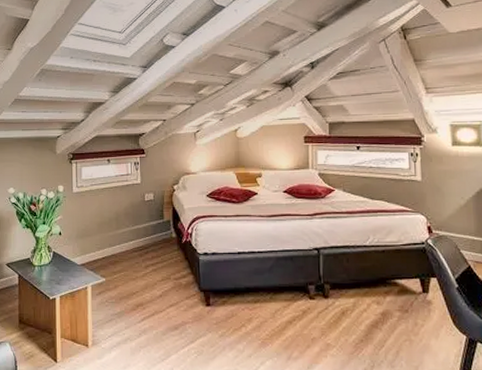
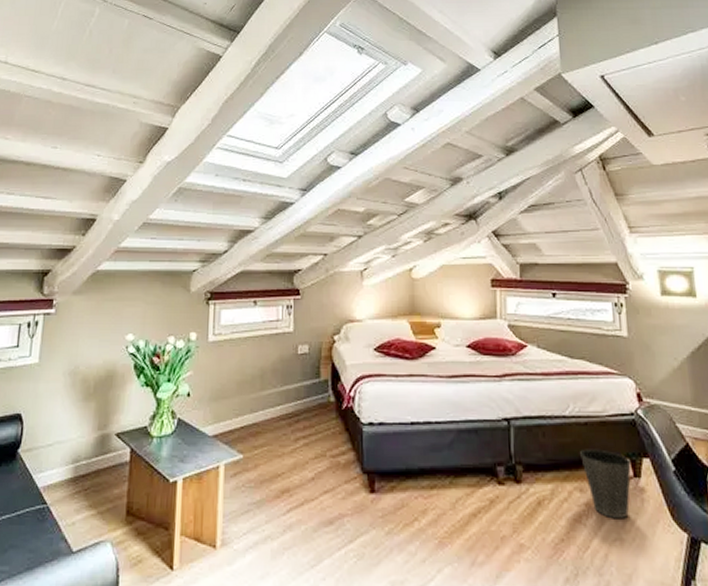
waste basket: none [378,271,421,325] -> present [580,449,631,519]

